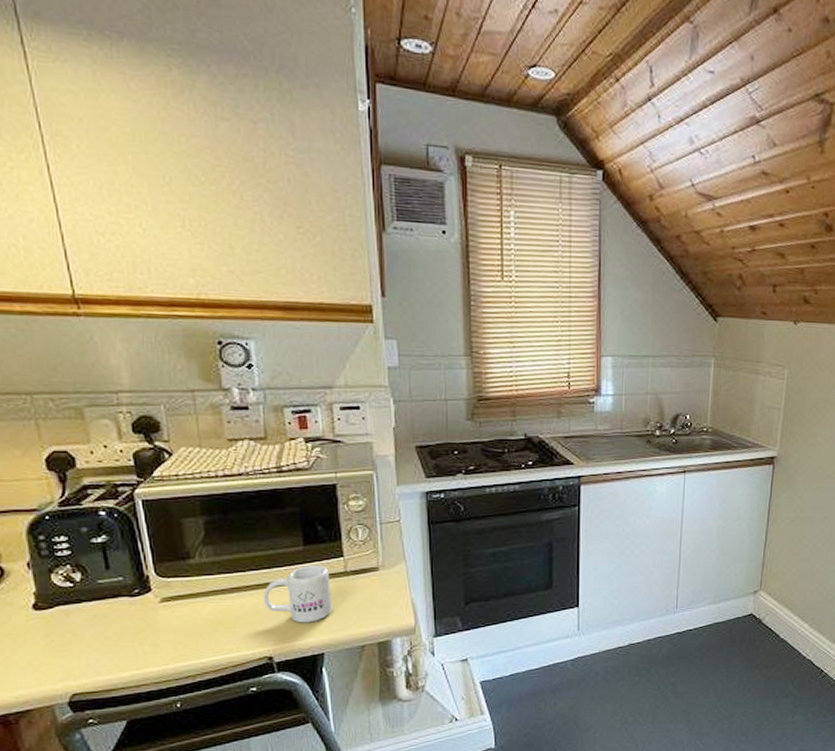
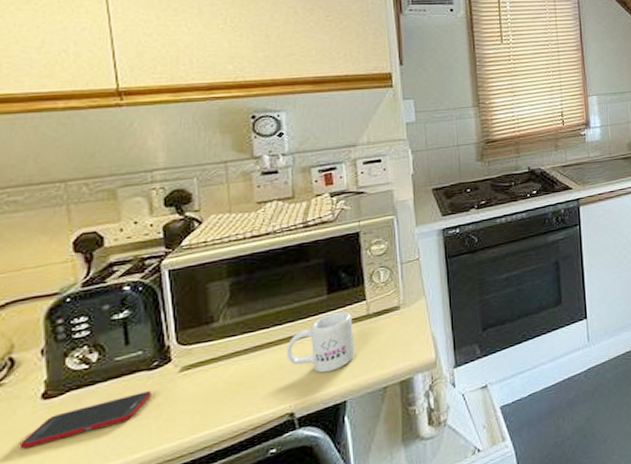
cell phone: none [18,616,135,652] -> present [19,391,151,450]

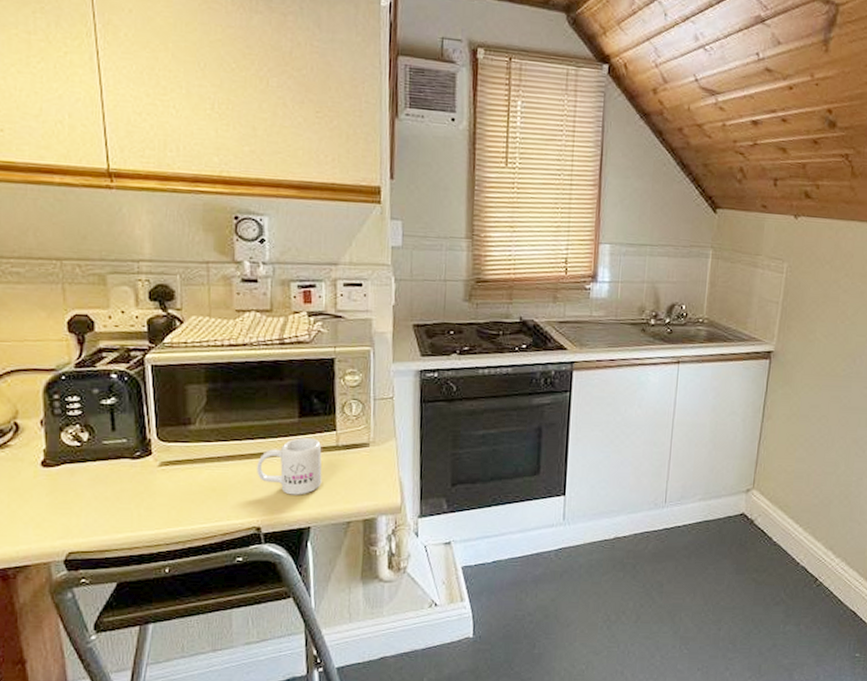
cell phone: present [19,391,151,450] -> none [23,478,134,508]

